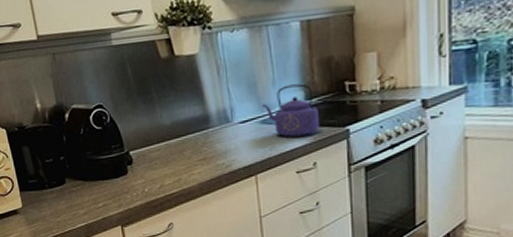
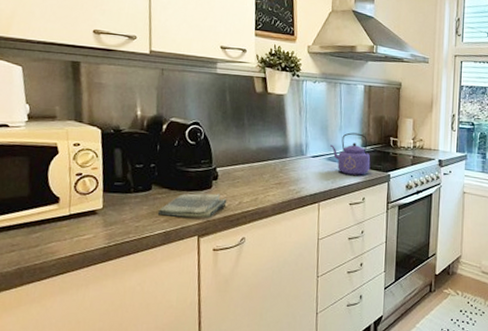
dish towel: none [75,179,147,208] -> present [157,193,227,219]

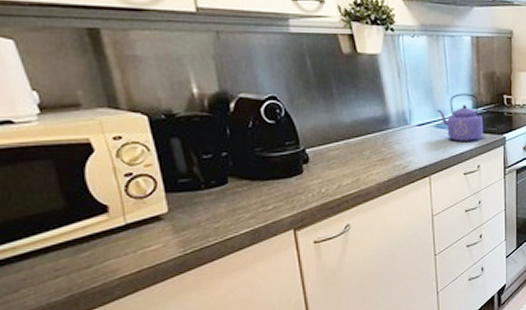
dish towel: present [157,193,227,219] -> none [240,179,323,212]

